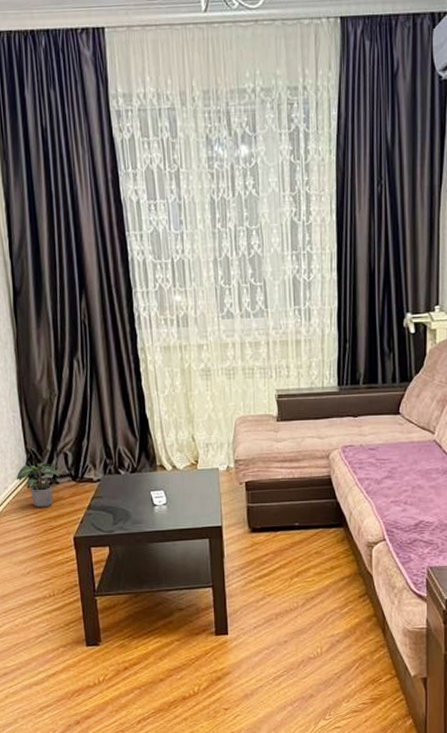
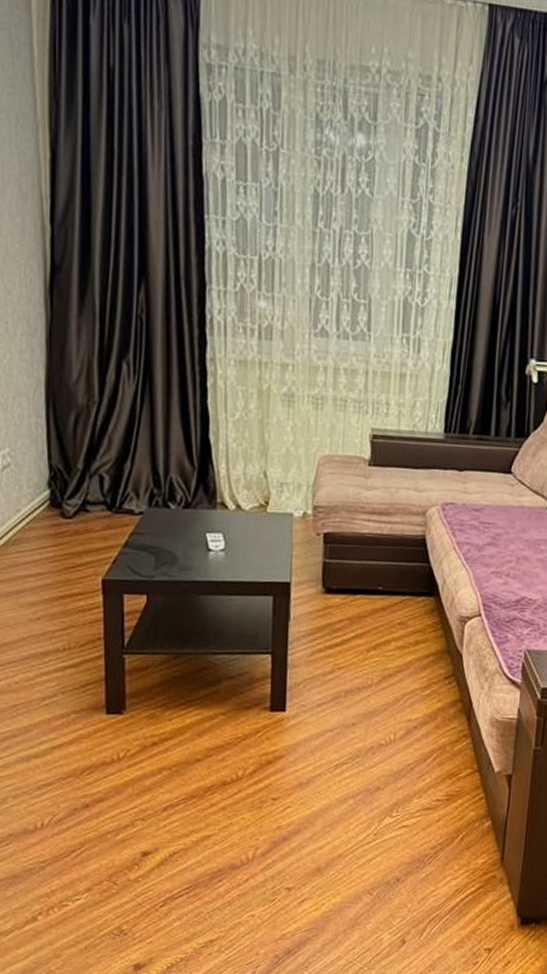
potted plant: present [16,463,59,508] -> none [32,484,91,540]

